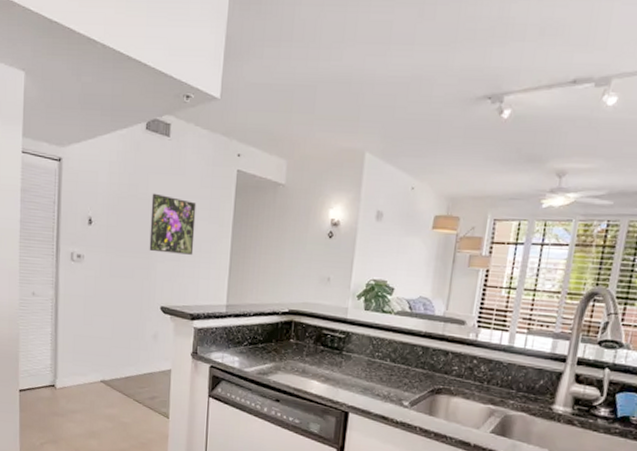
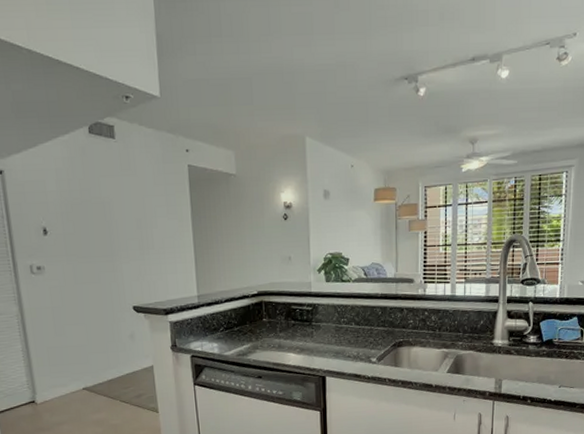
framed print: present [149,193,197,255] -> none [106,196,157,254]

